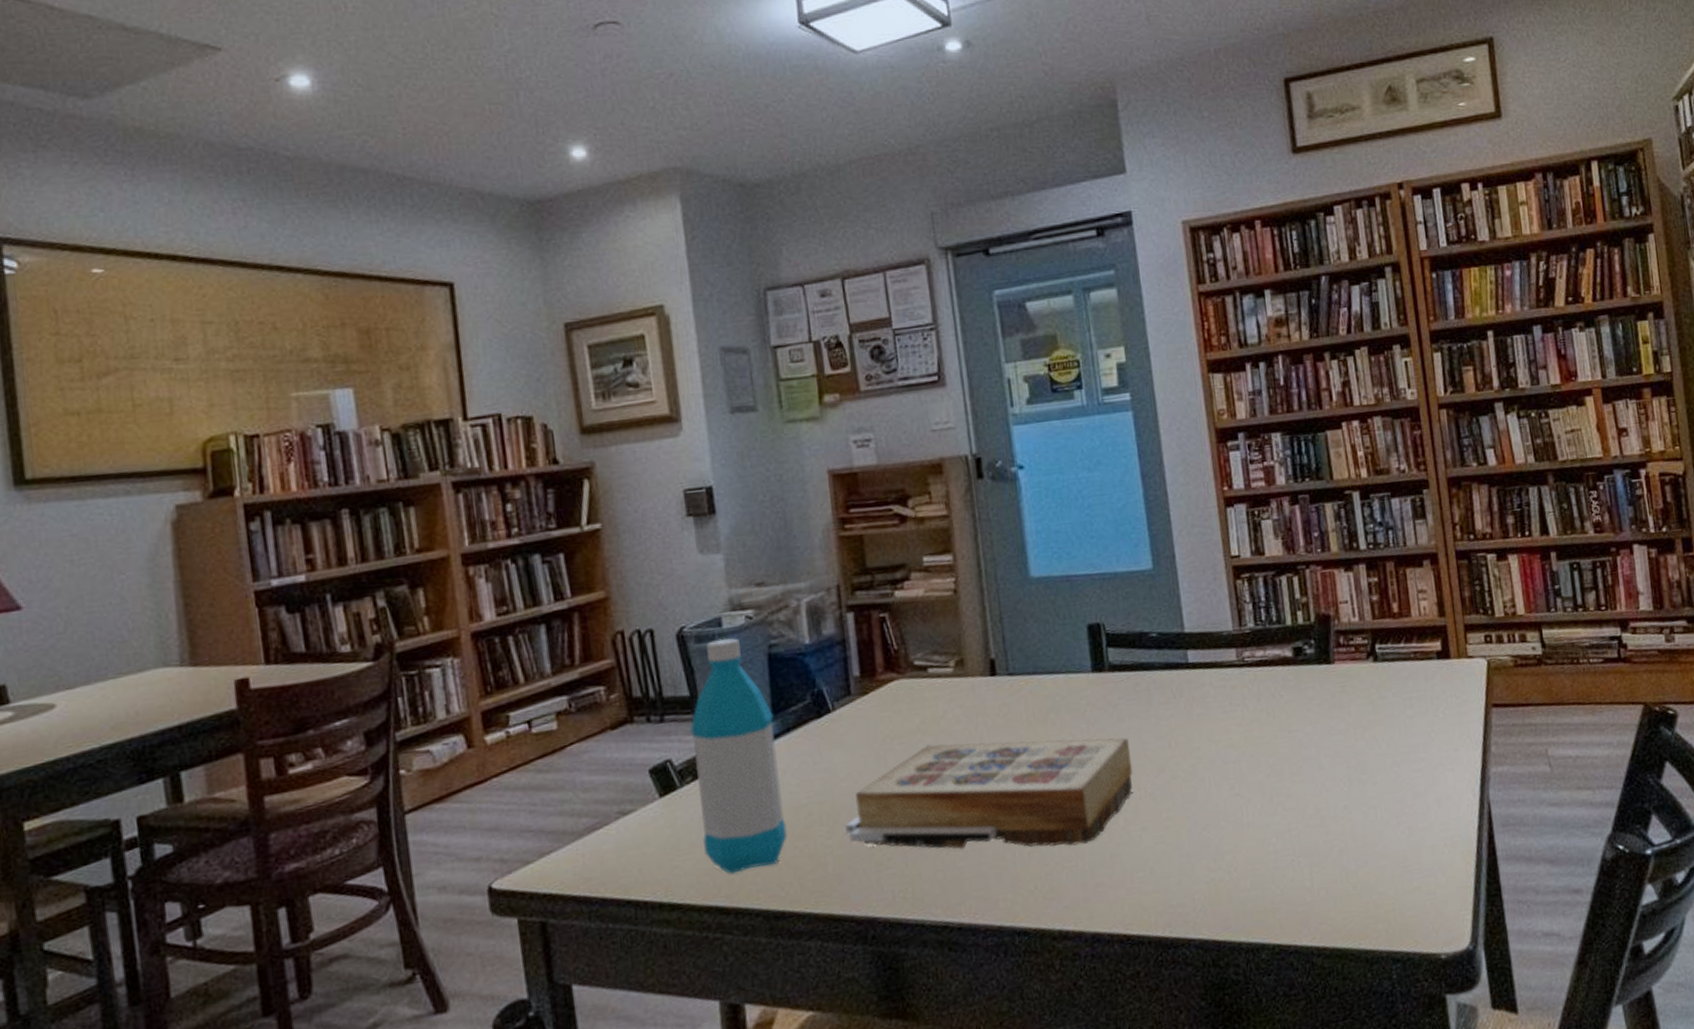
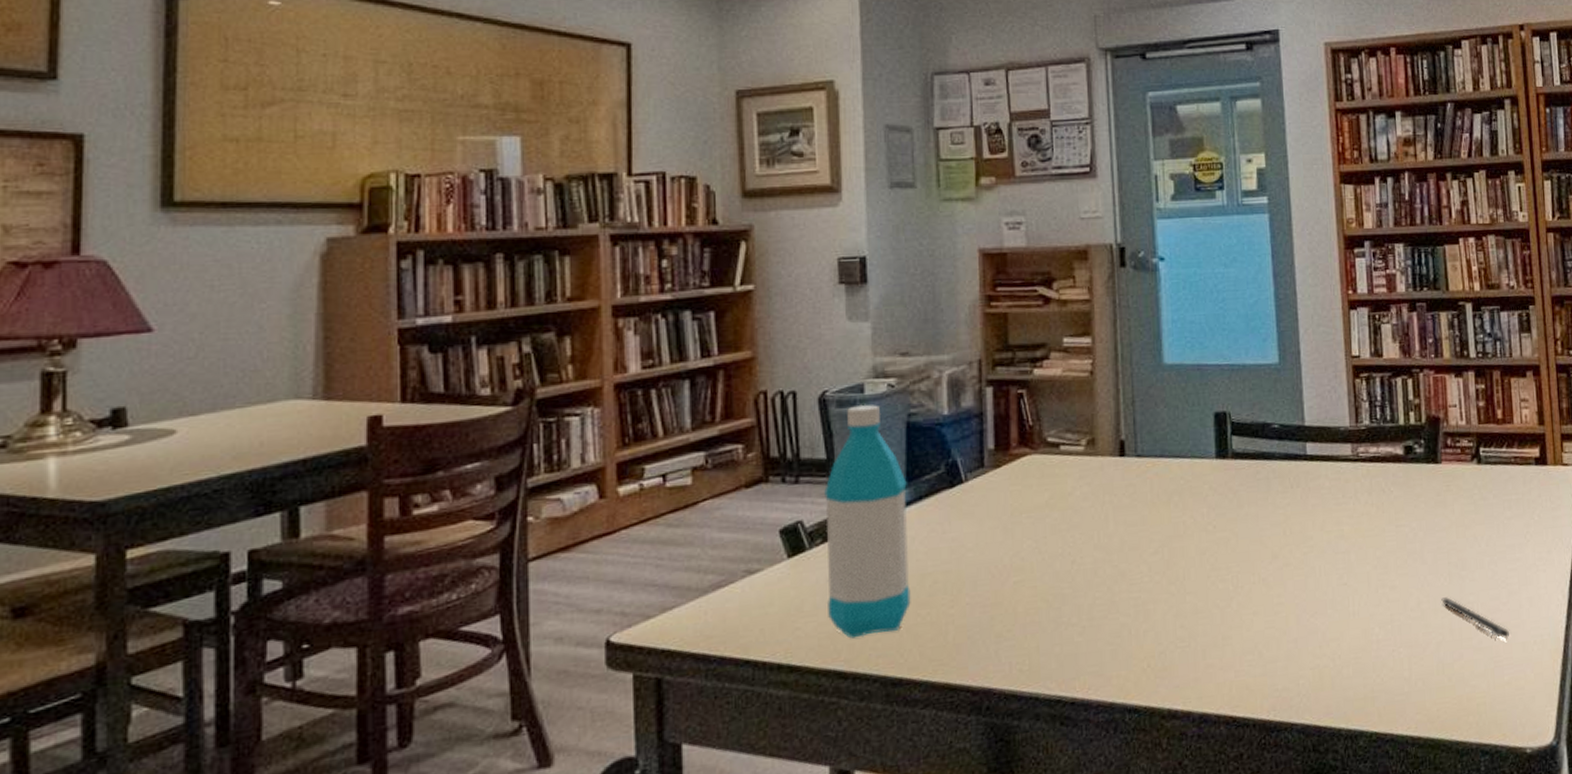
book: present [845,737,1133,849] -> none [969,520,1249,627]
pen: none [1341,802,1417,843] -> present [1441,597,1509,639]

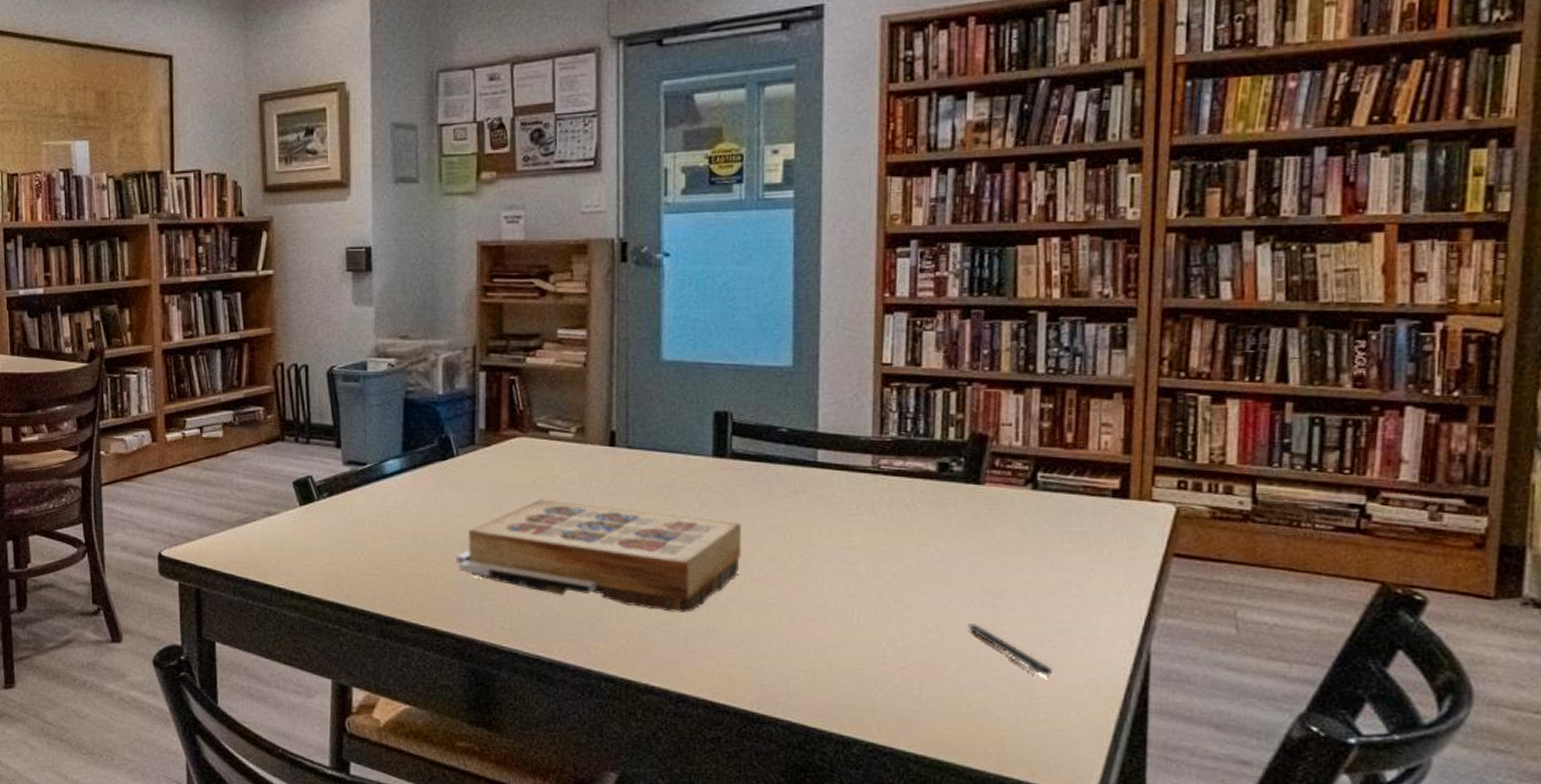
water bottle: present [824,404,911,639] -> none [331,380,404,579]
book: none [969,520,1249,627] -> present [456,499,742,612]

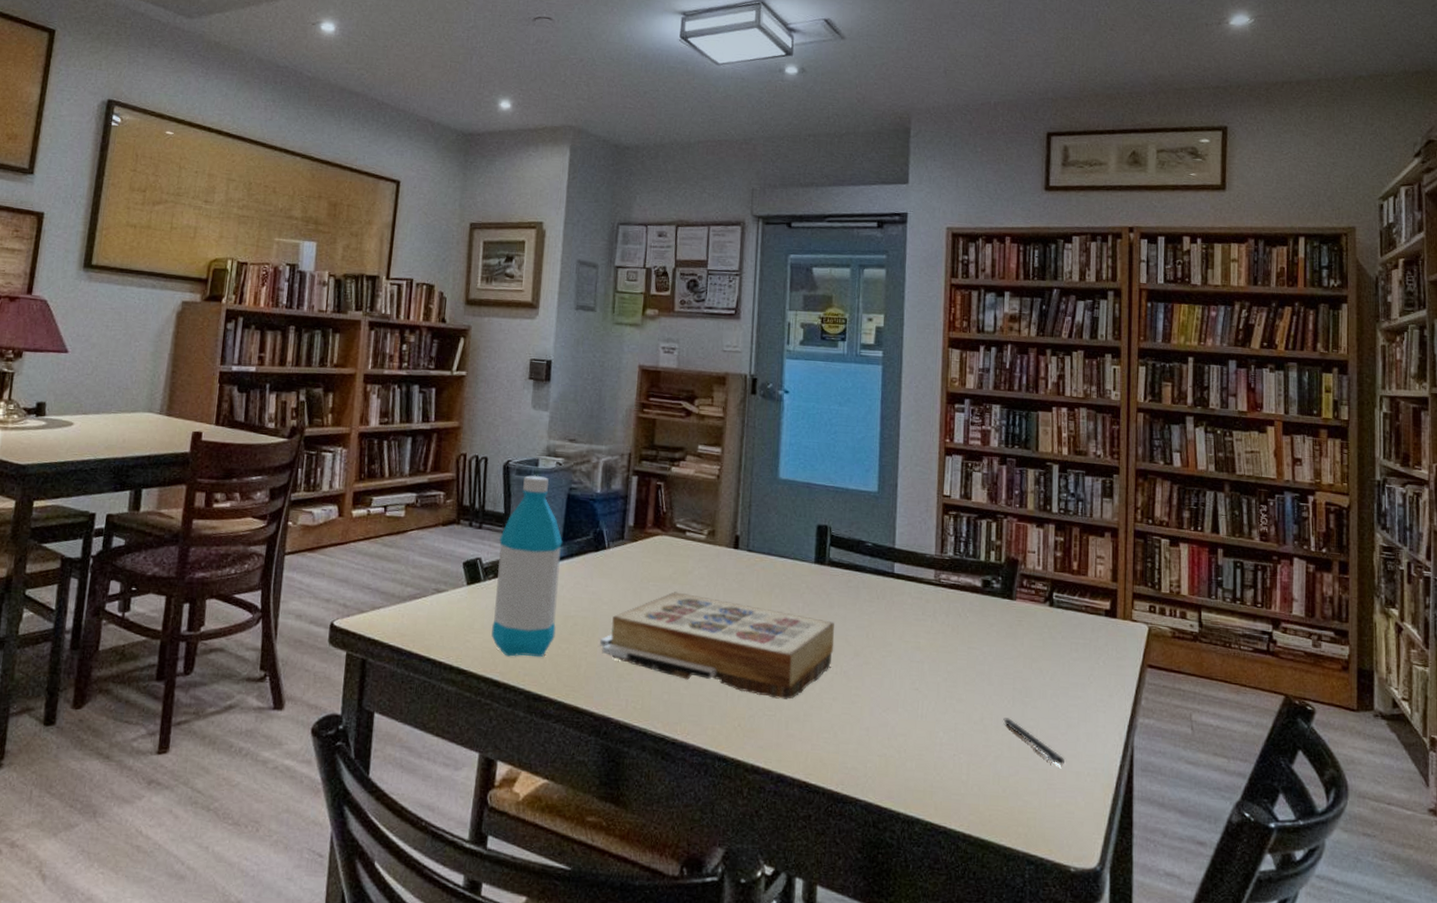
water bottle: none [331,380,404,579] -> present [491,475,563,658]

